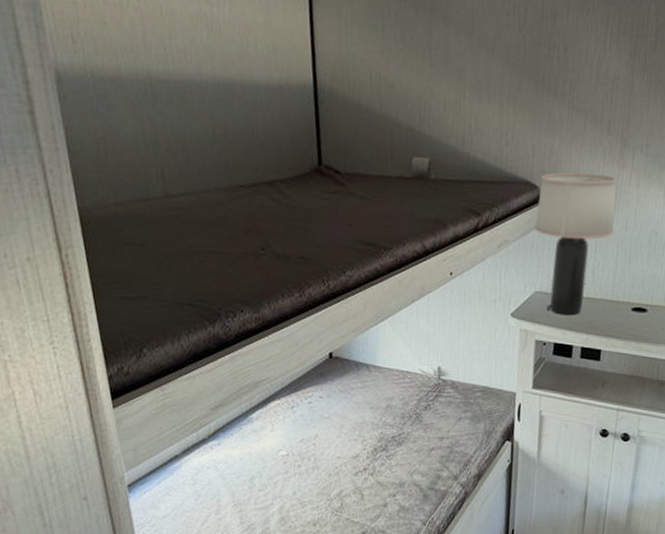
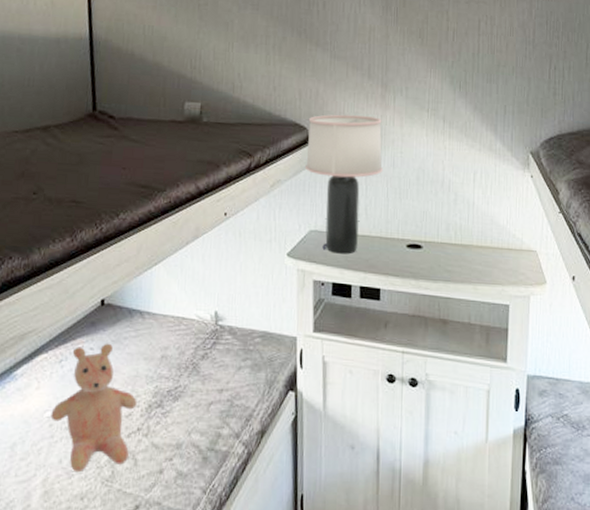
stuffed animal: none [284,392,364,503] -> present [50,343,137,473]

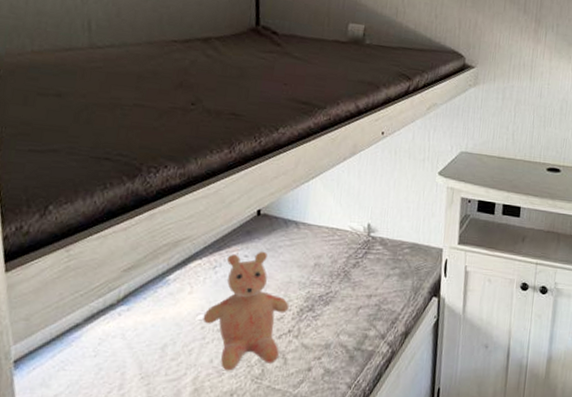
table lamp: present [304,114,383,254] -> none [459,45,533,175]

